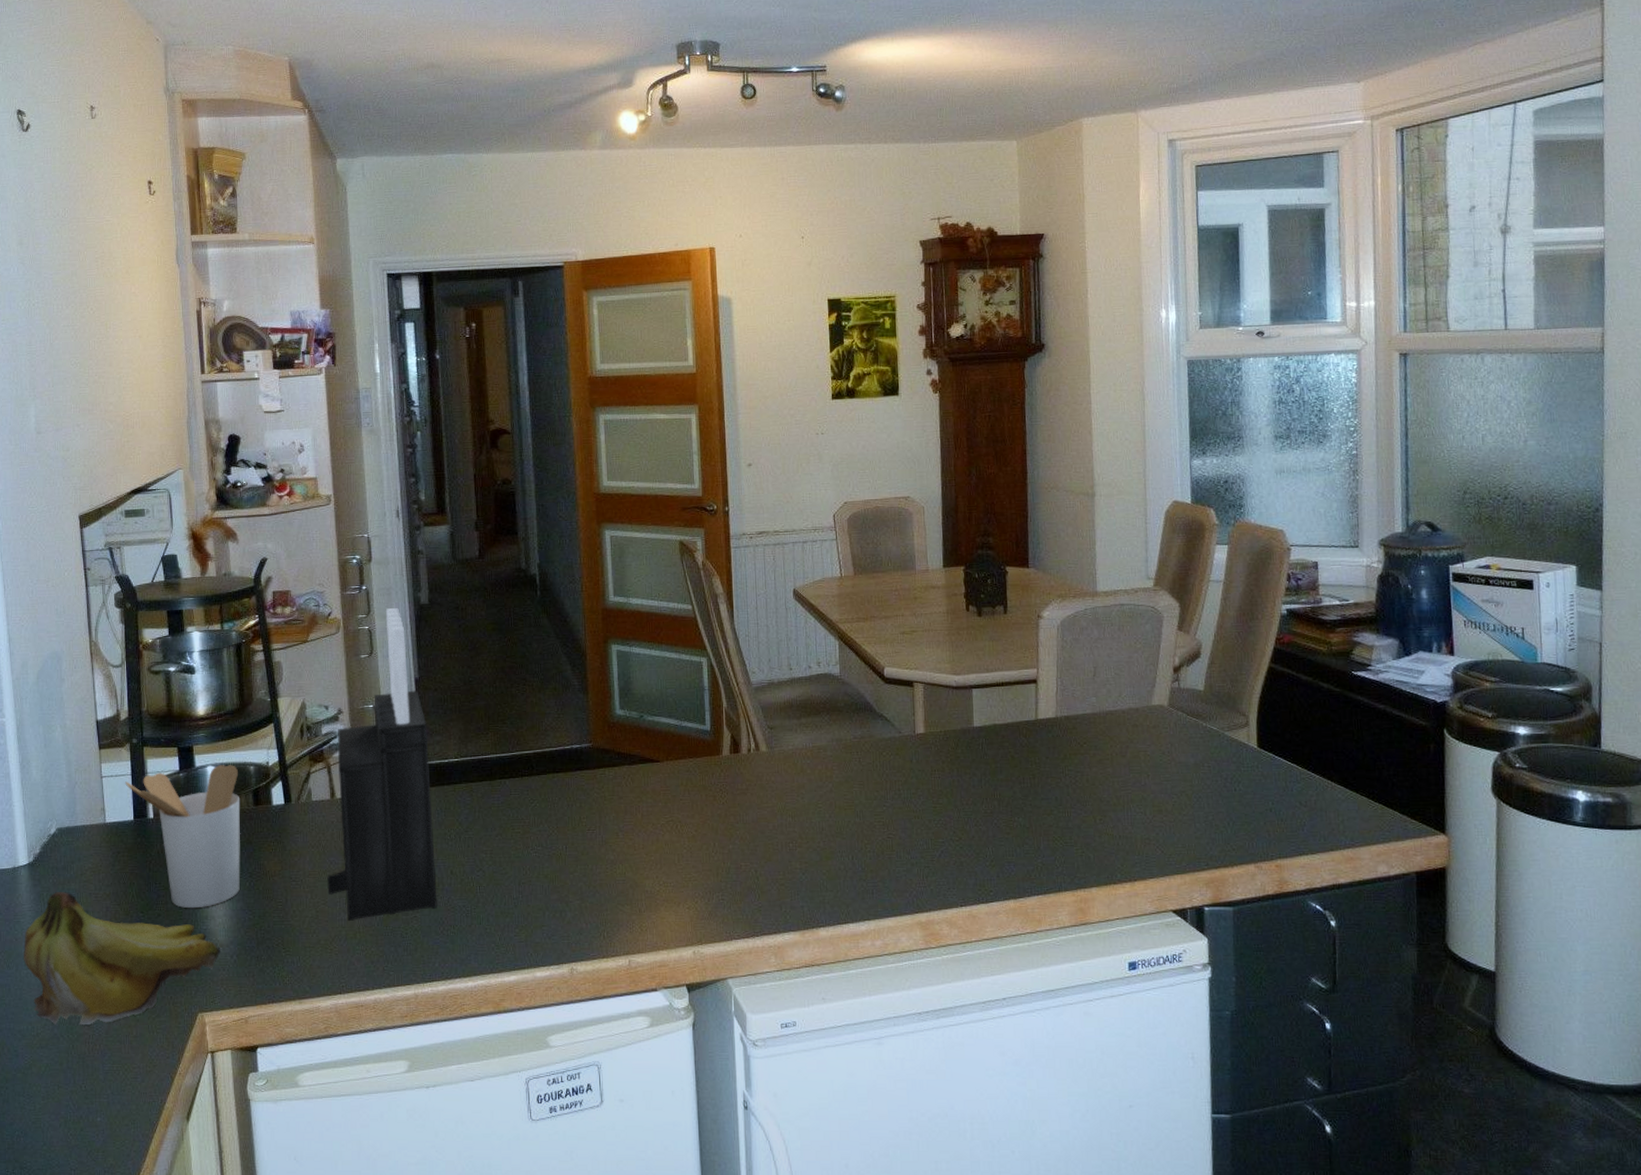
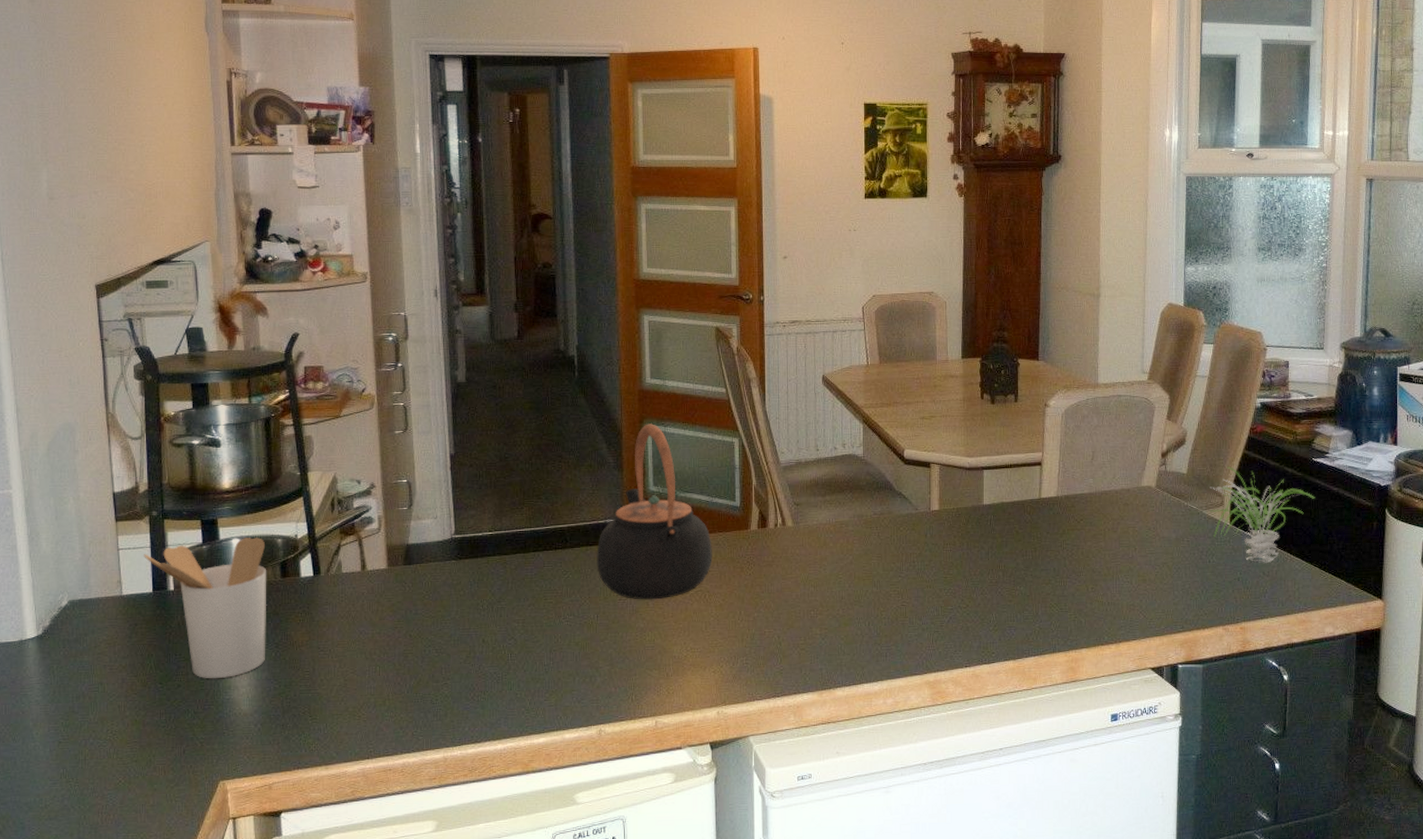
fruit: present [24,892,221,1025] -> none [31,664,245,796]
knife block: present [327,607,437,921] -> none [356,385,468,689]
teapot: none [563,644,683,830] -> present [596,424,712,600]
plant: none [1231,682,1358,793] -> present [1210,466,1315,564]

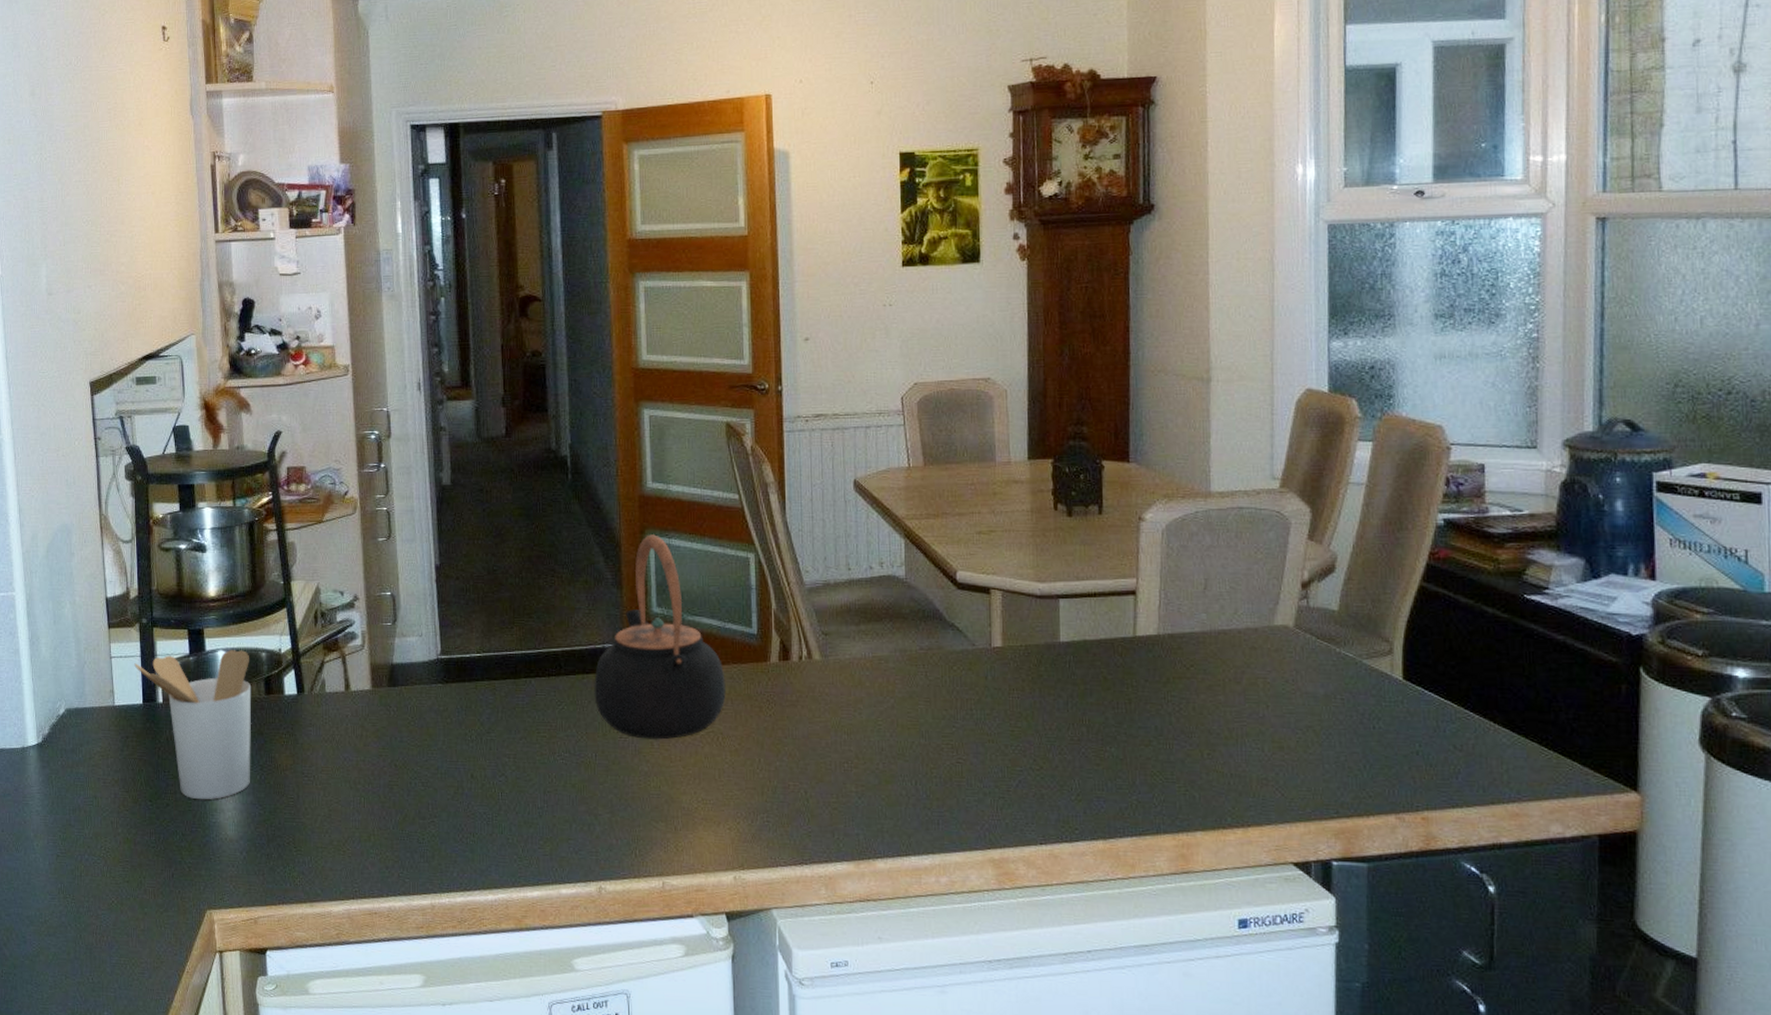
plant: present [1210,466,1315,564] -> none [1372,603,1530,734]

